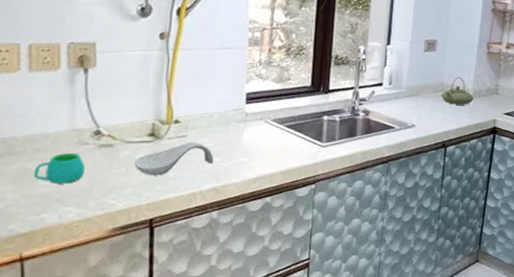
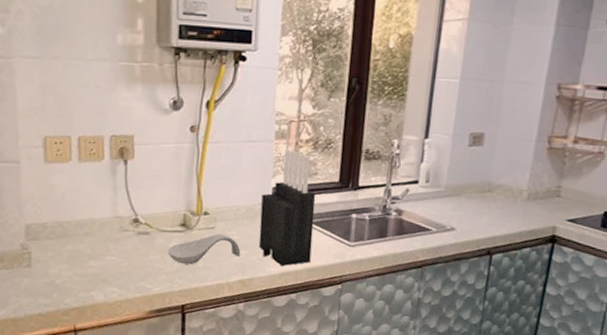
mug: present [34,153,85,184] -> none [84,238,125,266]
knife block: none [232,55,289,171] -> present [258,149,316,267]
teapot: present [441,77,474,105] -> none [487,176,529,208]

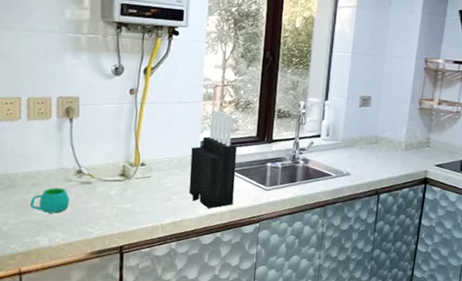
mug: none [84,238,125,266] -> present [31,188,69,213]
spoon rest: present [168,234,241,265] -> none [108,182,173,210]

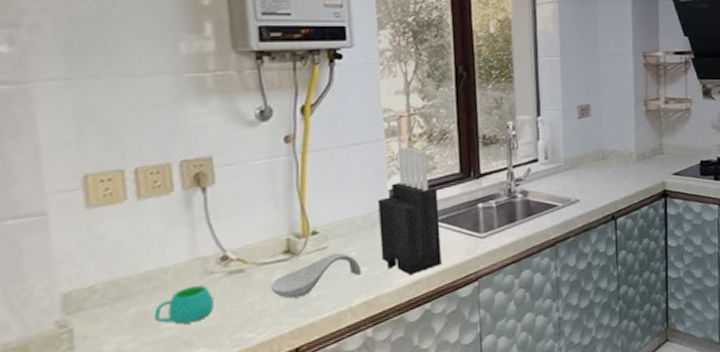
spoon rest: none [108,182,173,210] -> present [270,253,362,299]

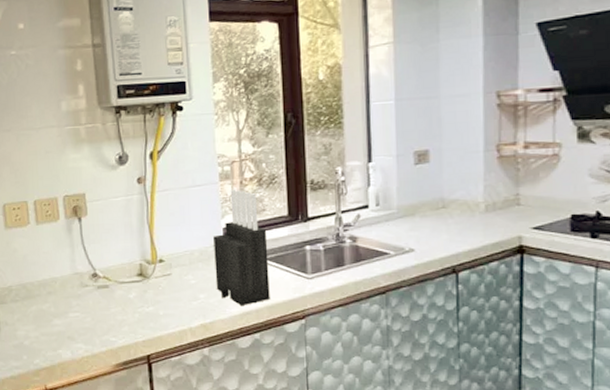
mug: present [155,285,214,324] -> none [49,295,88,323]
spoon rest: present [270,253,362,299] -> none [128,280,199,314]

